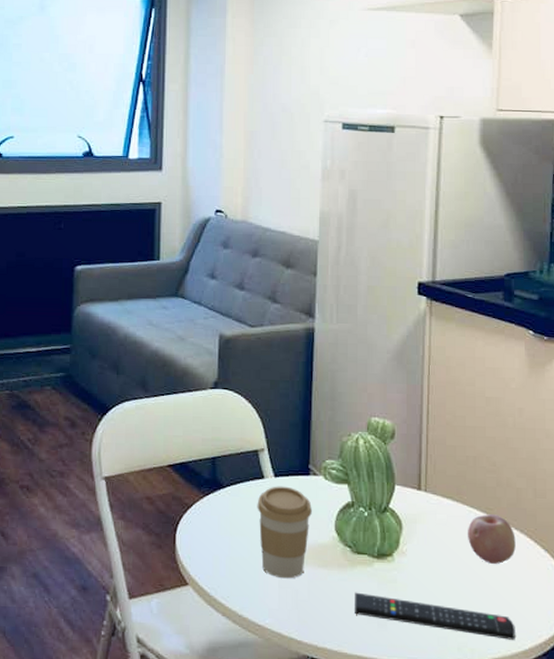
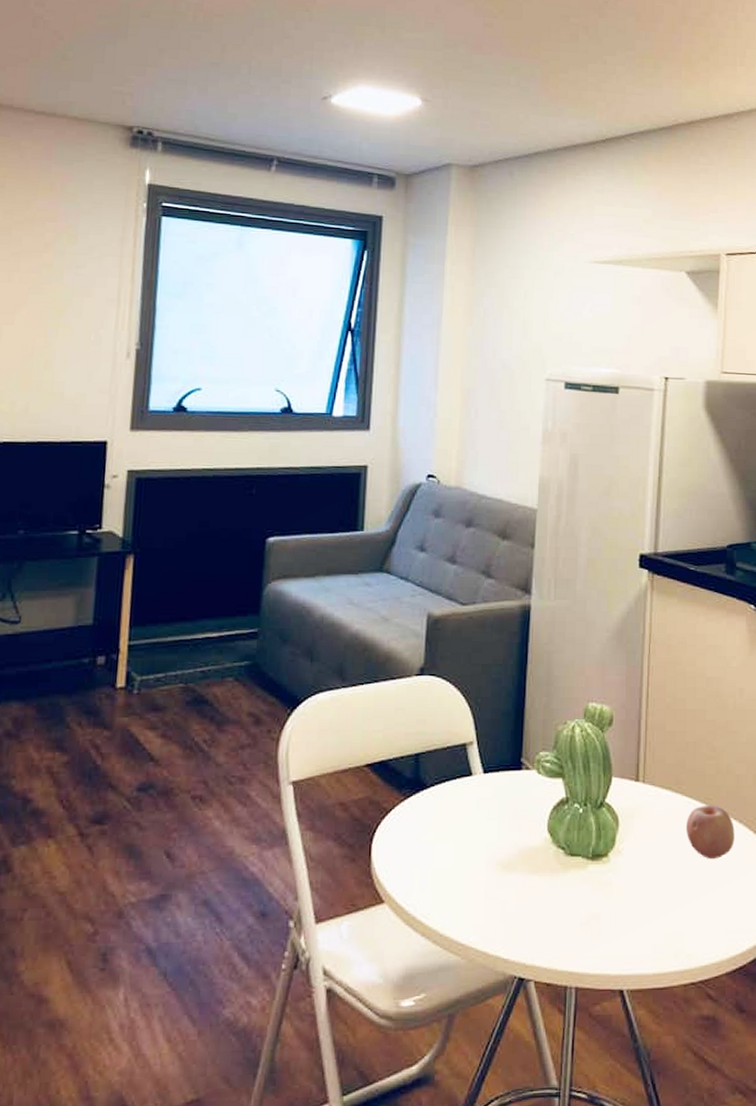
coffee cup: present [257,486,312,579] -> none [463,783,523,889]
remote control: present [355,592,515,640] -> none [567,899,733,942]

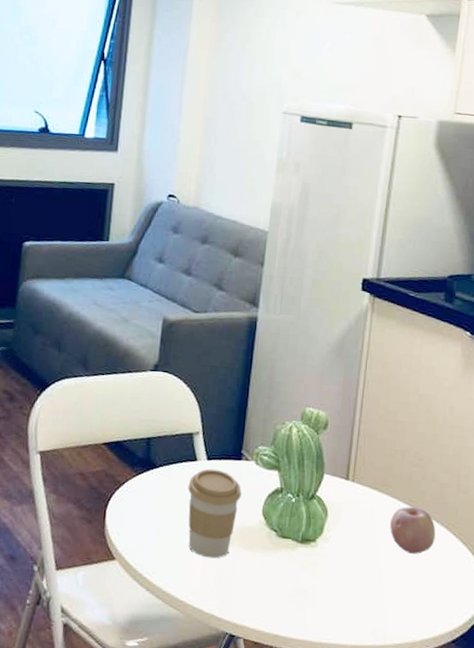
coffee cup: none [463,783,523,889] -> present [188,469,242,559]

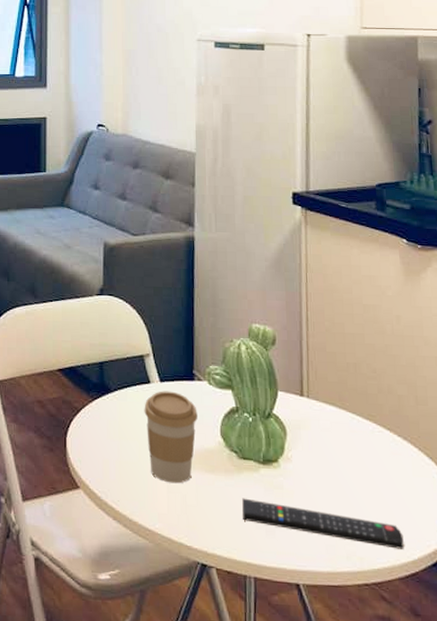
remote control: none [275,574,428,627] -> present [242,498,404,549]
fruit: present [389,506,436,554] -> none [350,421,400,471]

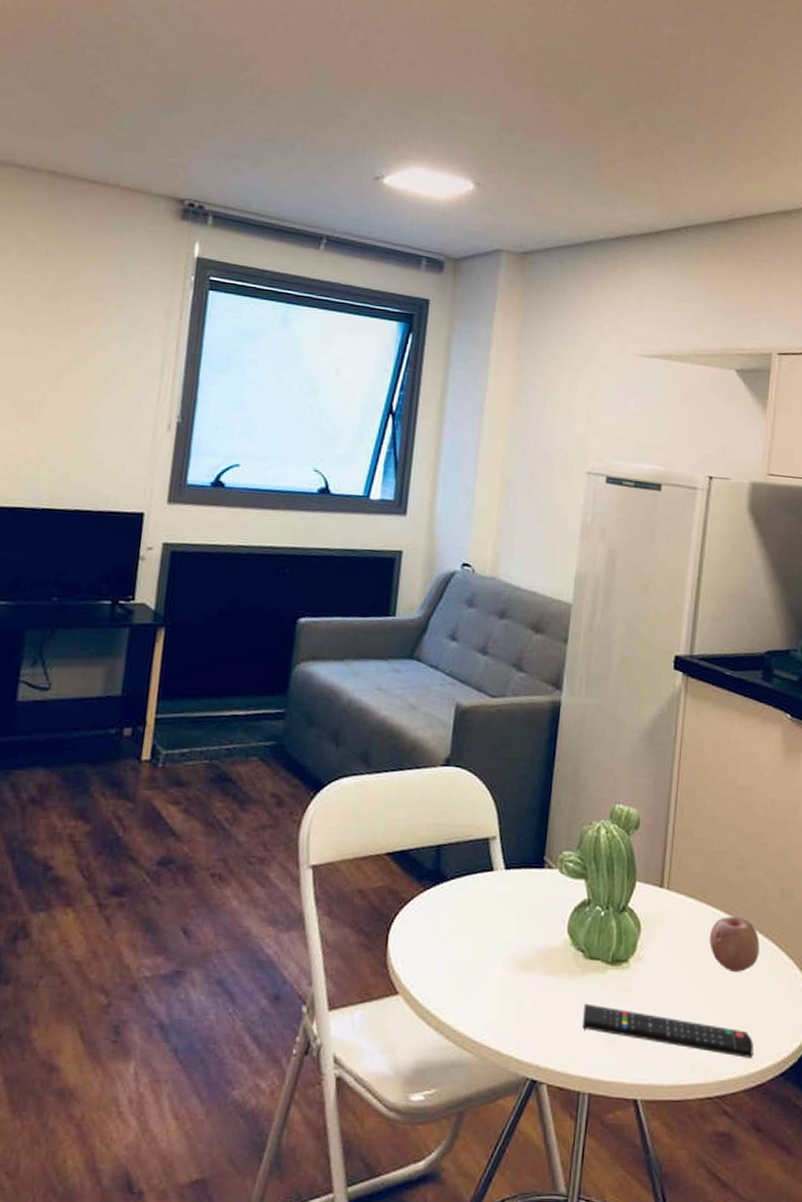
coffee cup: present [144,391,198,484] -> none [483,880,544,988]
fruit: none [350,421,400,471] -> present [709,916,760,972]

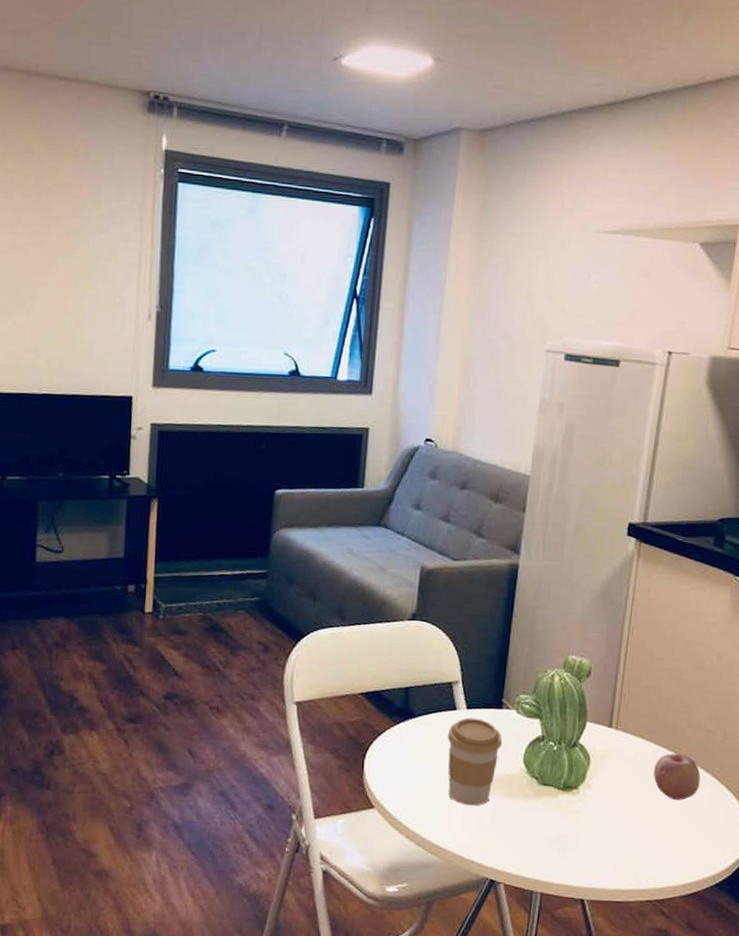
coffee cup: none [483,880,544,988] -> present [447,717,502,806]
remote control: present [583,1003,754,1058] -> none [536,821,691,871]

